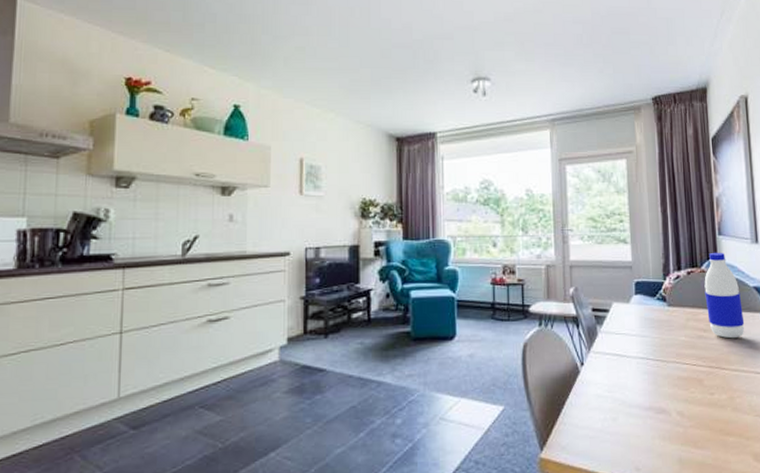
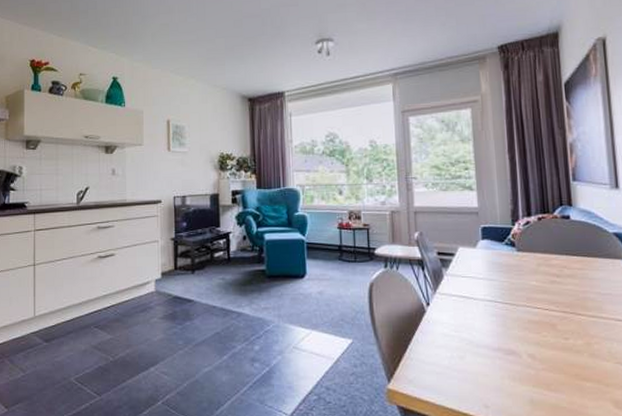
water bottle: present [704,252,745,339] -> none [557,198,603,285]

